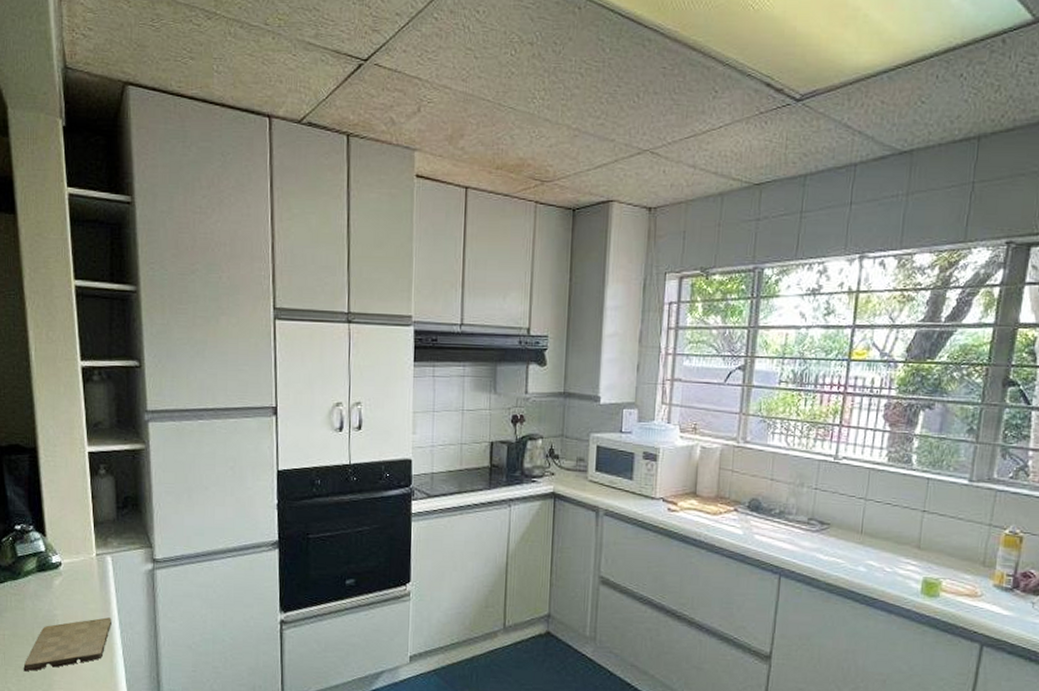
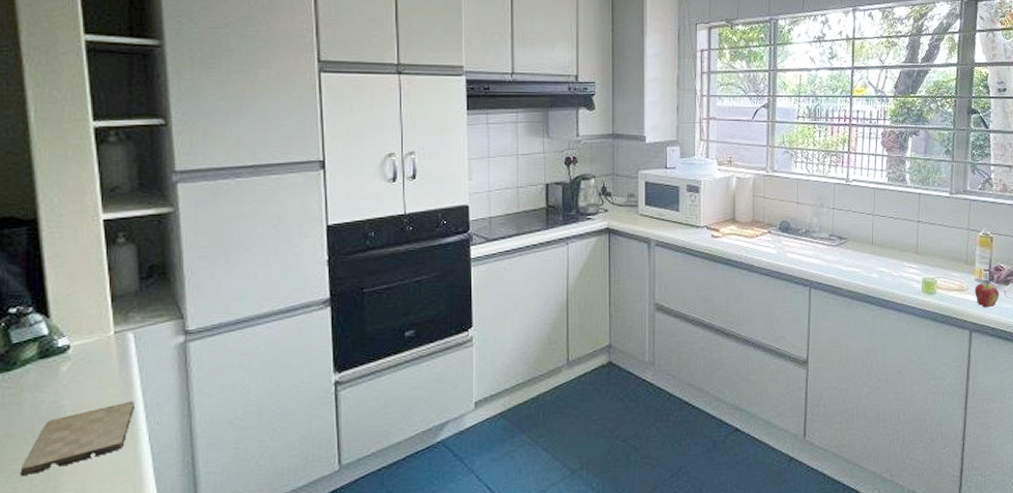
fruit: none [991,584,1025,620] -> present [975,278,999,308]

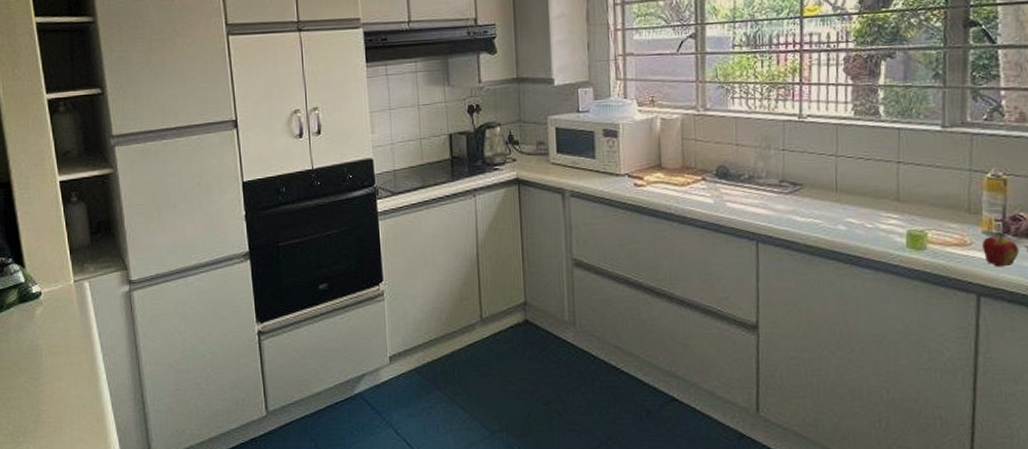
cutting board: present [20,401,135,477] -> none [12,343,94,404]

